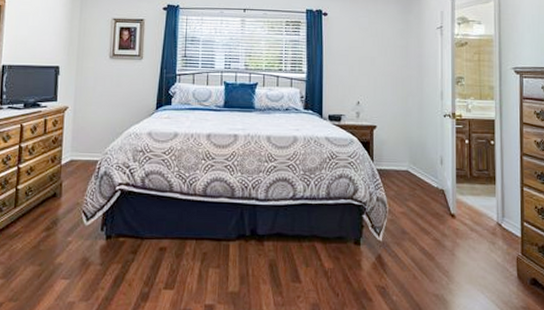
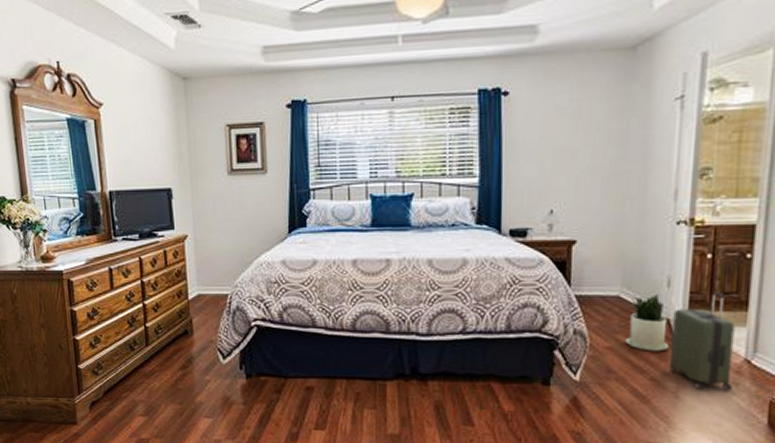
planter: none [414,170,445,216] -> present [625,294,670,352]
suitcase: none [445,169,490,249] -> present [668,291,735,391]

